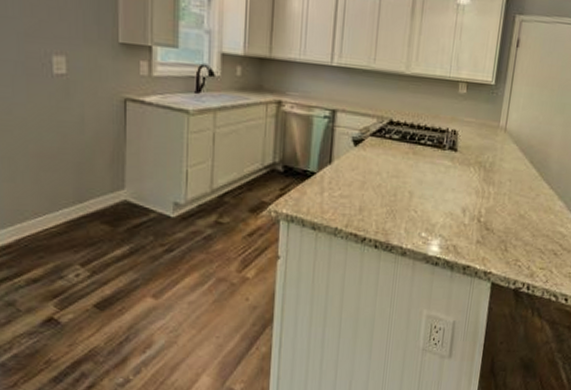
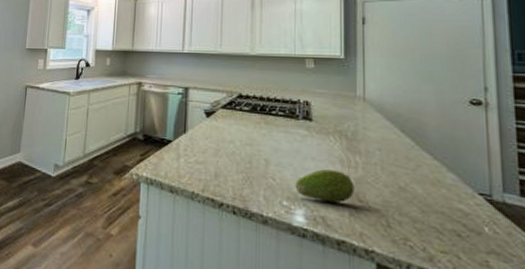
fruit: none [434,200,485,232] -> present [295,169,355,203]

